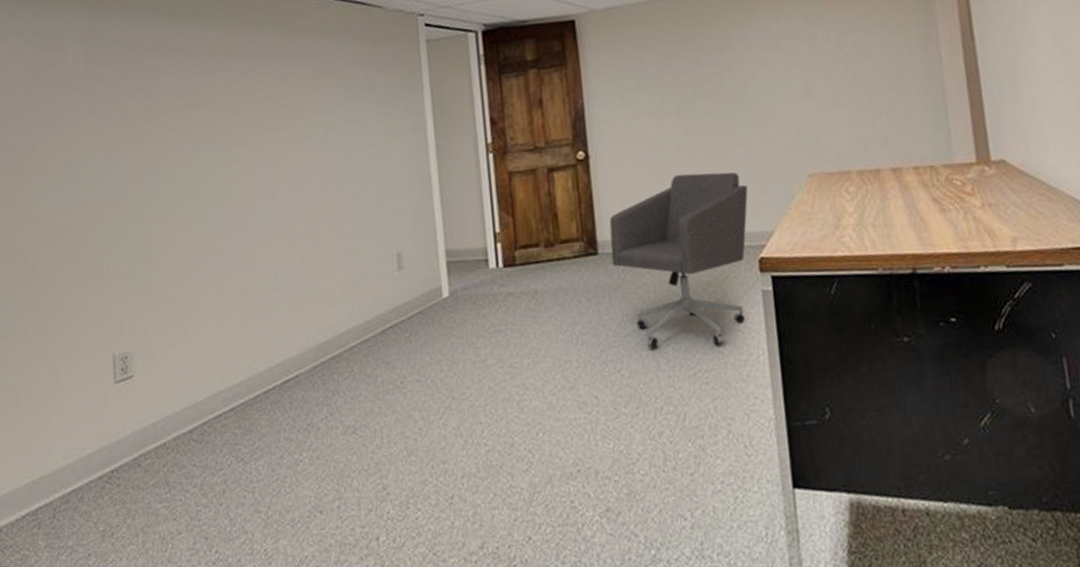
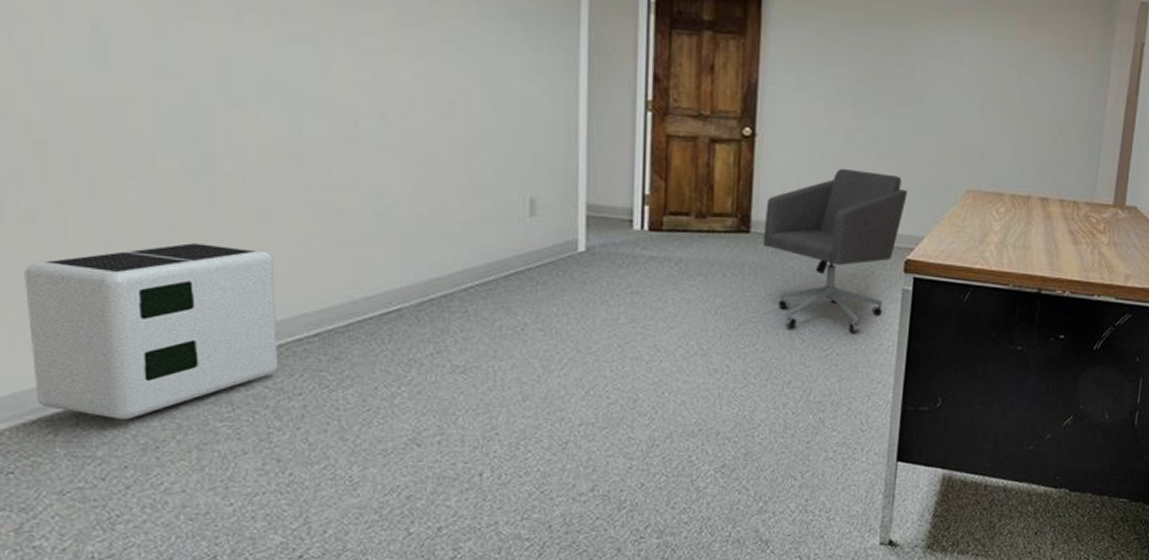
air purifier: none [19,335,203,509] -> present [24,242,279,420]

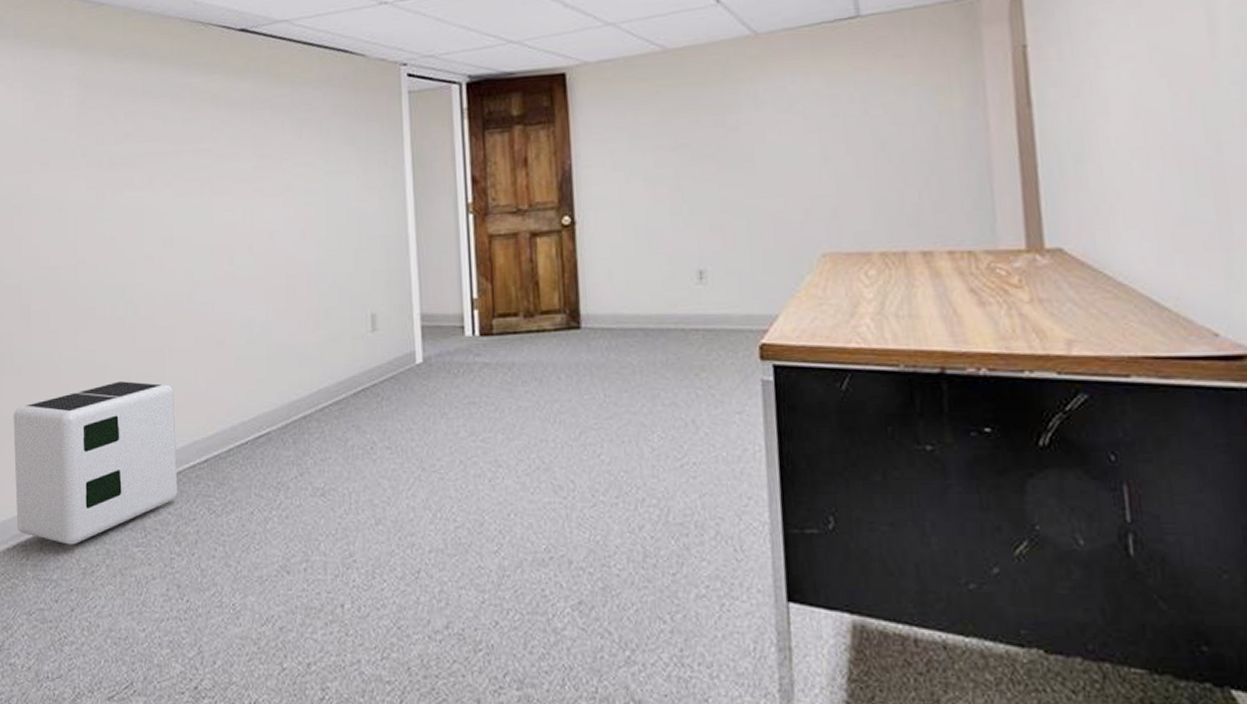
office chair: present [763,168,908,333] -> none [594,246,751,438]

